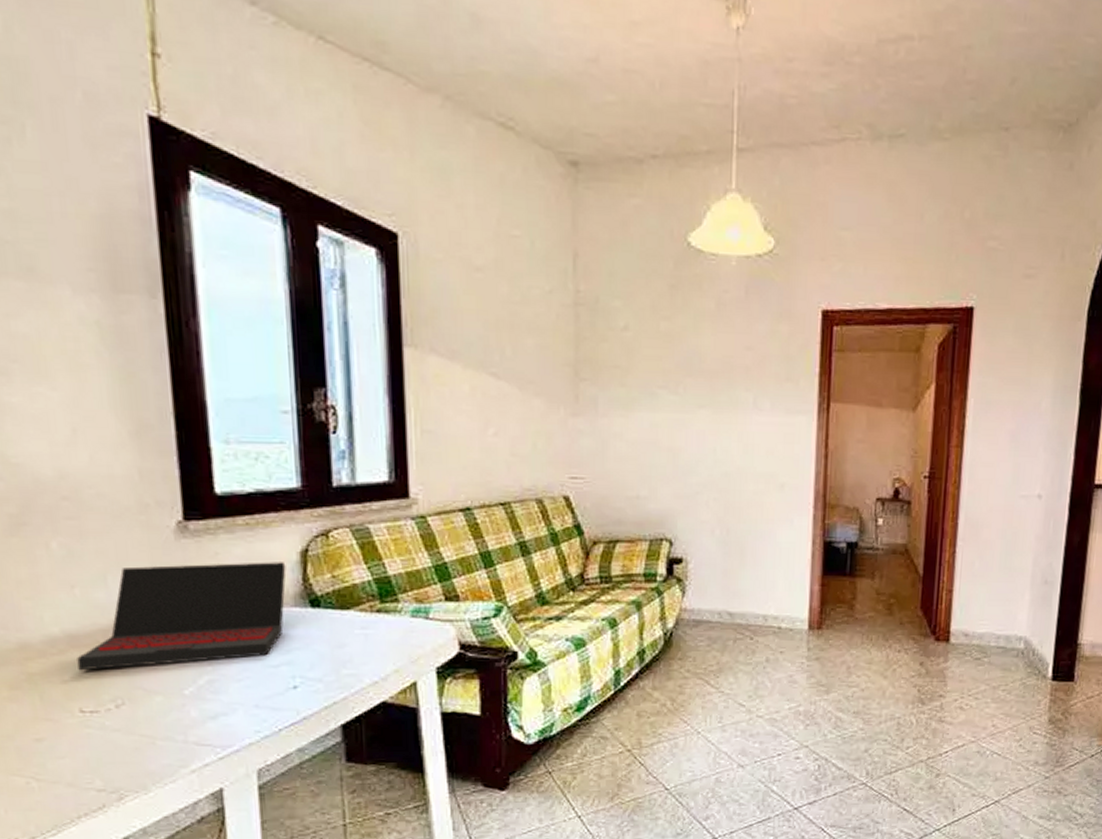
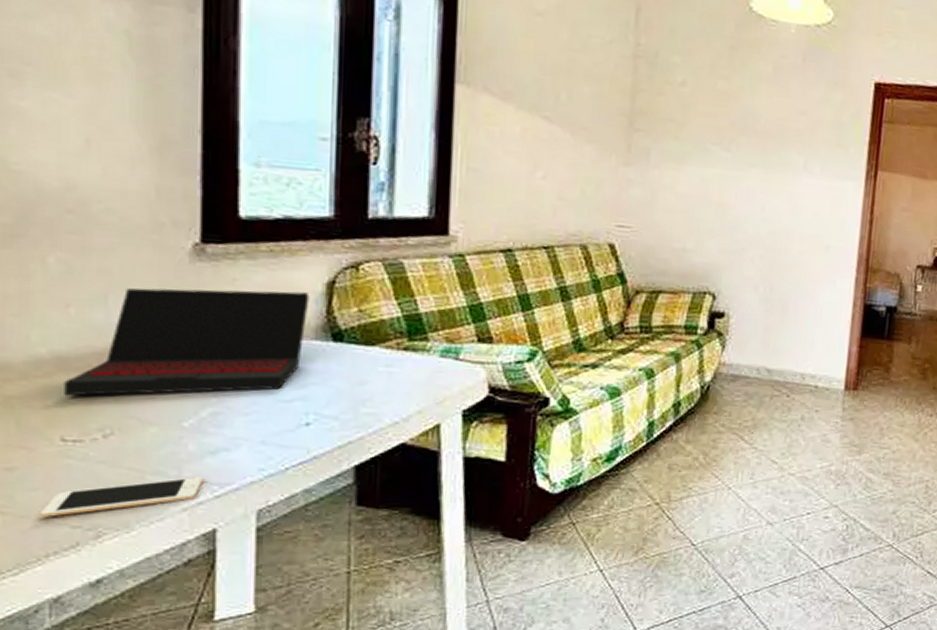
cell phone: none [68,741,208,782] -> present [39,477,204,517]

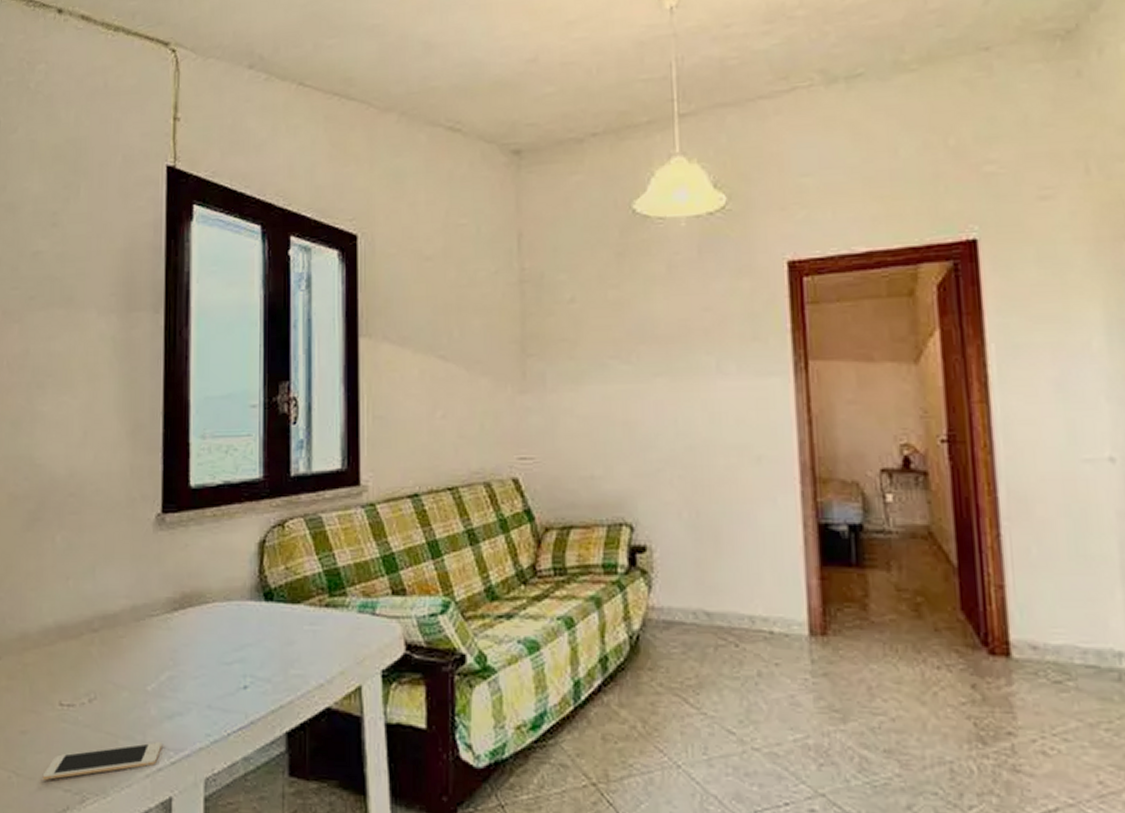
laptop: present [64,288,310,397] -> none [63,553,245,663]

